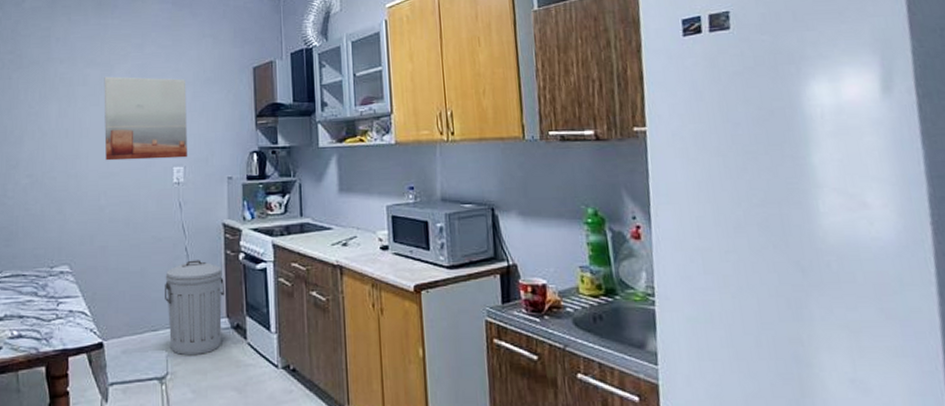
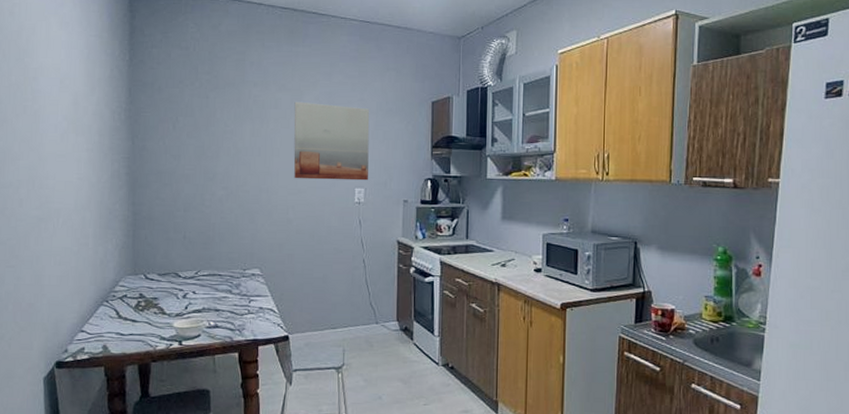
trash can: present [165,260,224,355] -> none [344,271,396,350]

